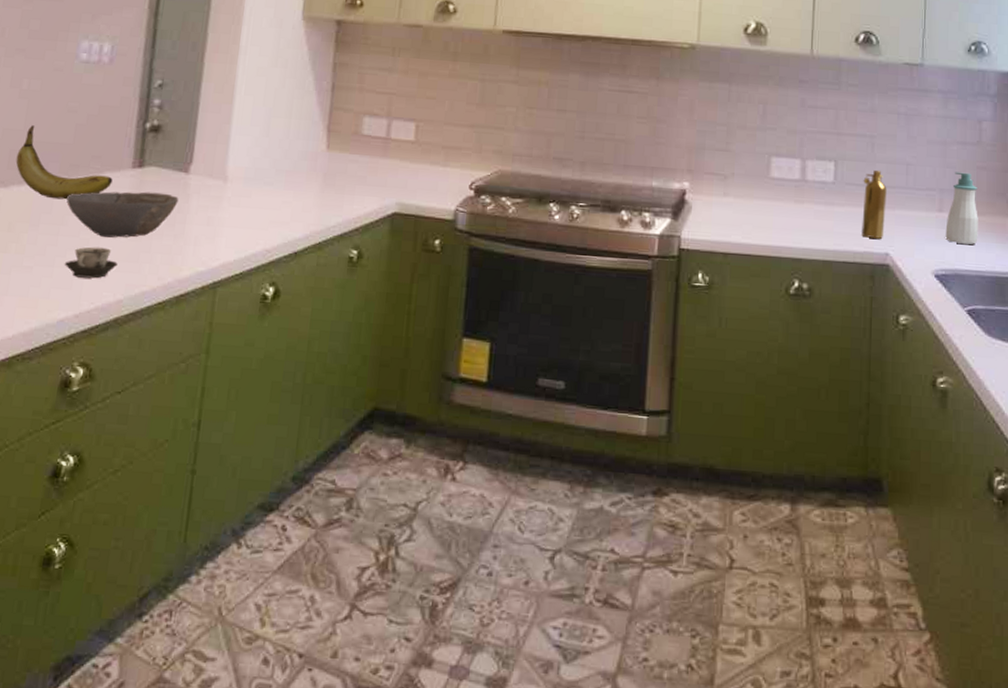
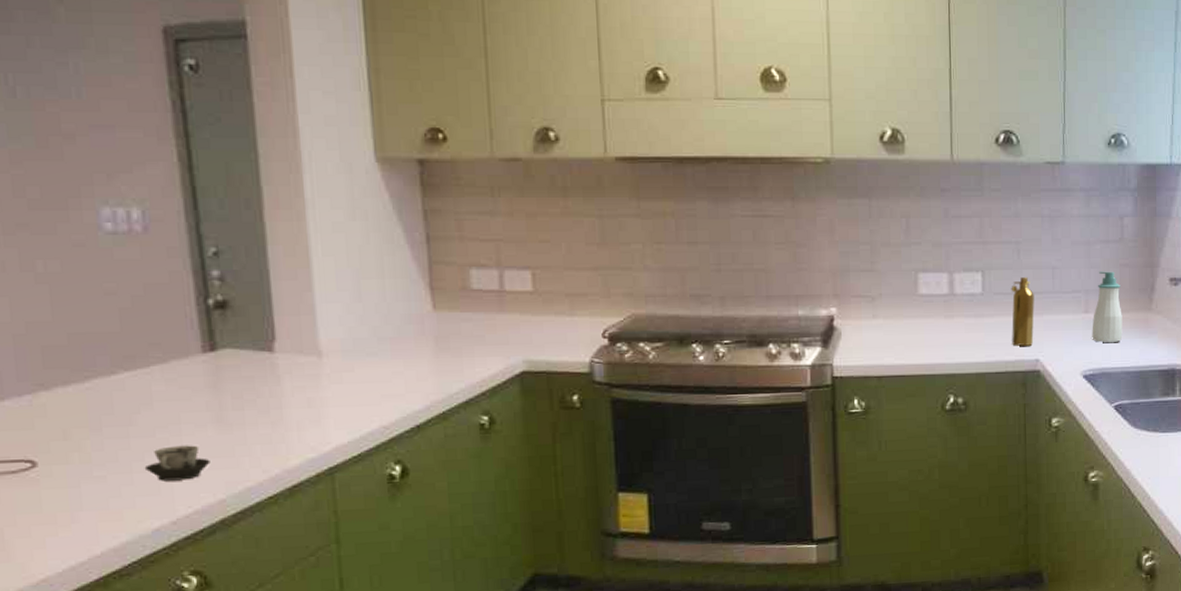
banana: present [15,125,113,200] -> none [51,315,182,398]
bowl: present [66,191,179,238] -> none [129,377,268,434]

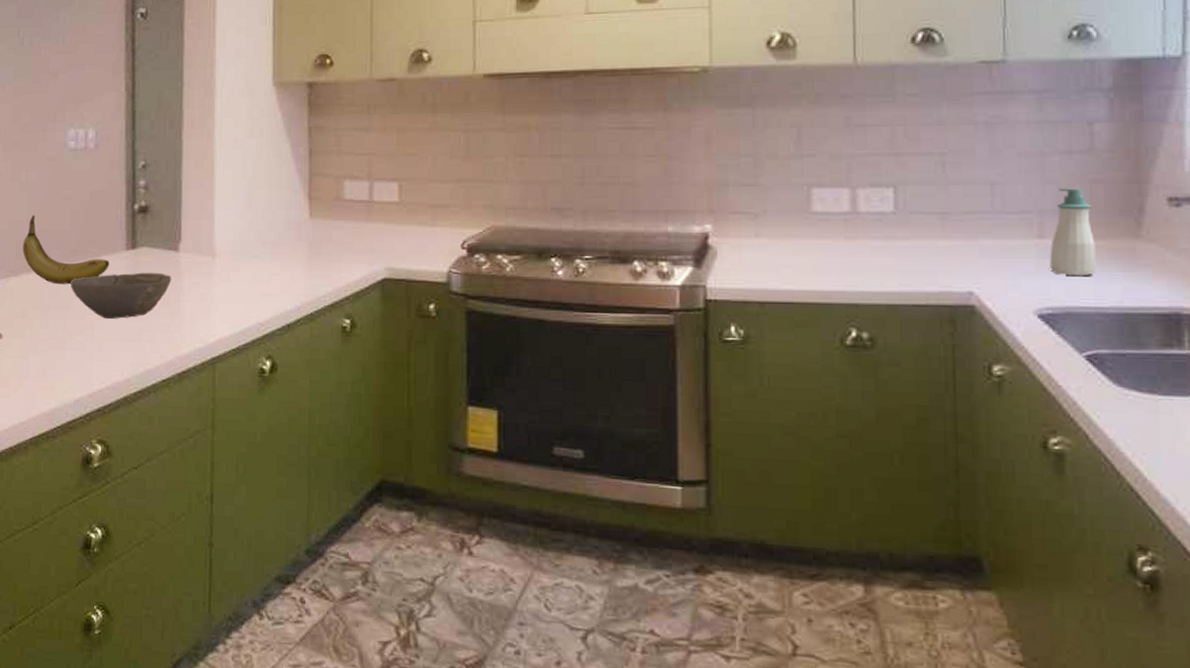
banana: none [51,315,182,398] -> present [22,215,109,285]
bowl: none [129,377,268,434] -> present [70,272,172,319]
cup: present [144,445,210,481] -> none [74,328,122,359]
perfume bottle: present [1011,276,1035,346] -> none [933,193,966,275]

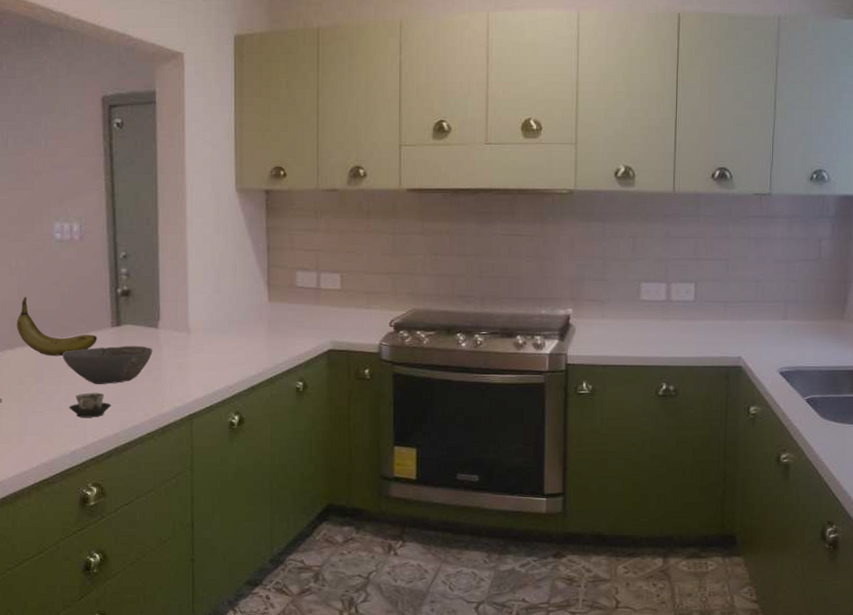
cup: none [74,328,122,359] -> present [68,392,111,418]
soap bottle: present [1049,188,1097,275] -> none [789,285,817,345]

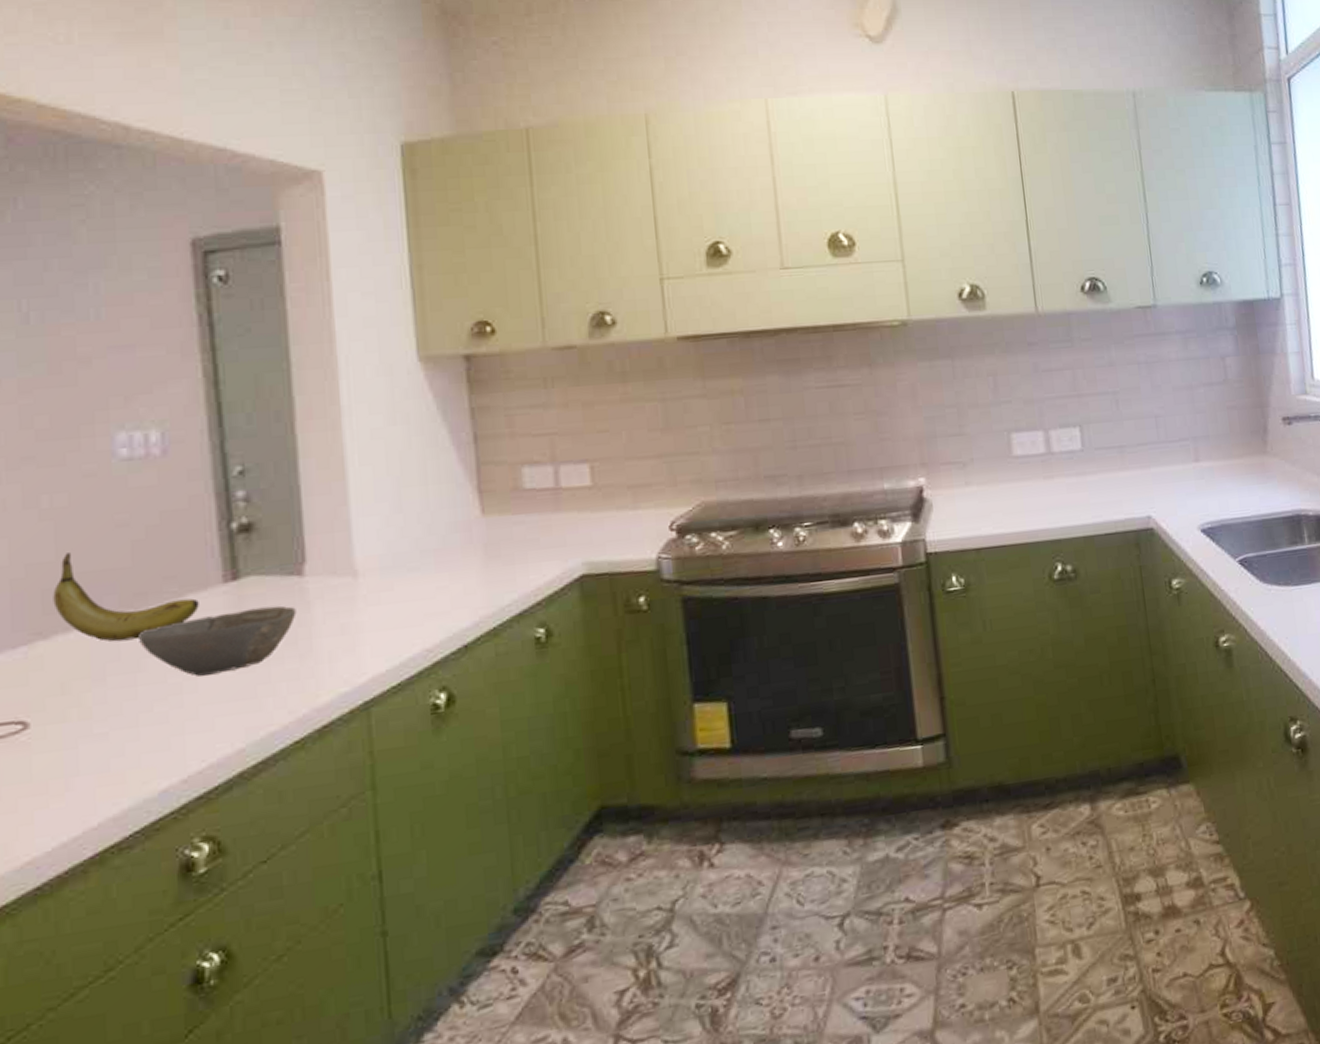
cup: present [68,392,111,418] -> none [152,688,229,734]

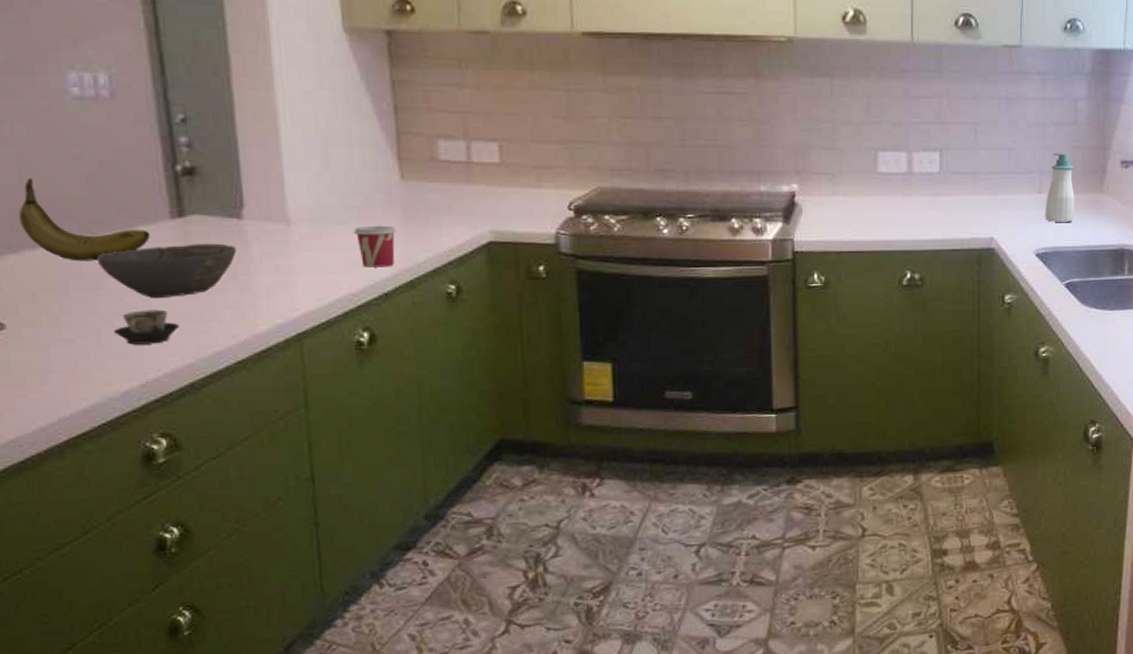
cup: none [152,688,229,734] -> present [113,309,179,345]
cup: none [428,567,477,618] -> present [353,225,397,268]
soap bottle: none [1204,415,1239,492] -> present [1045,153,1075,222]

